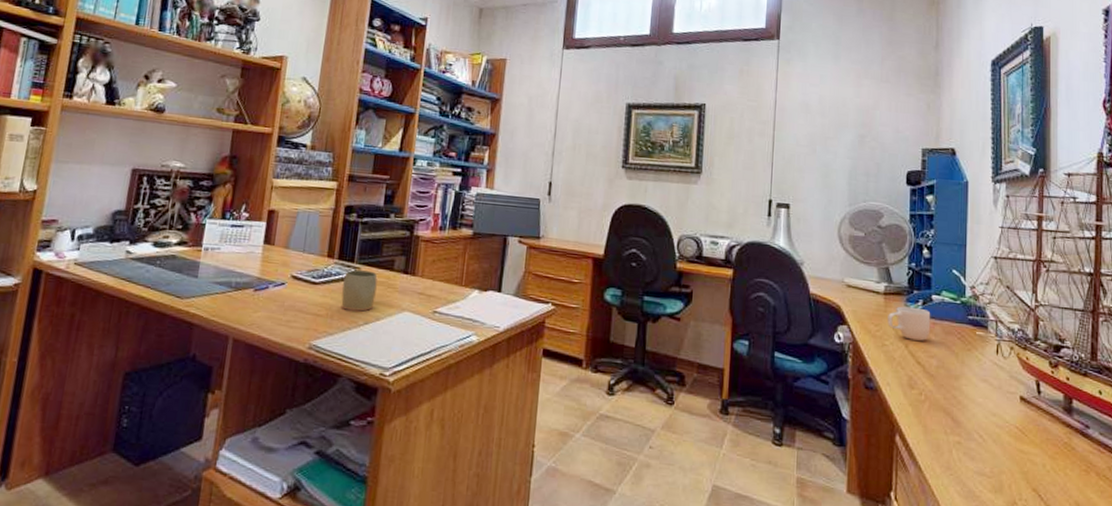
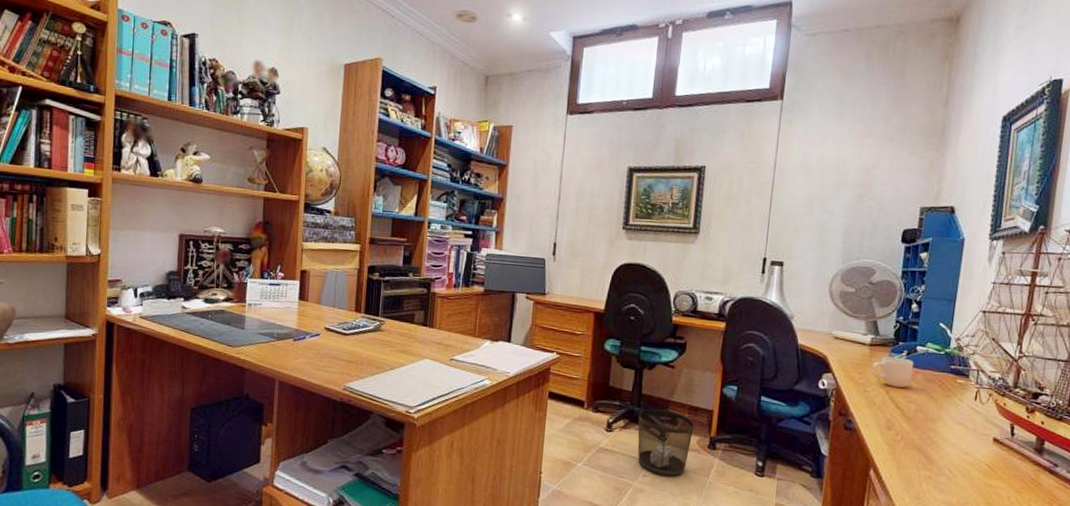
mug: present [341,269,378,311] -> none [369,322,400,359]
waste bin: none [642,367,704,449] -> present [637,408,695,477]

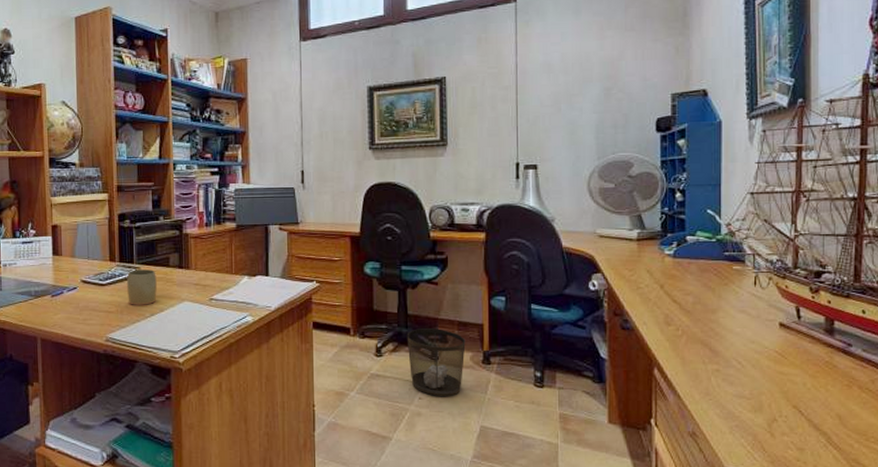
mug: none [369,322,400,359] -> present [126,269,157,305]
mug: present [871,356,914,388] -> none [642,249,686,280]

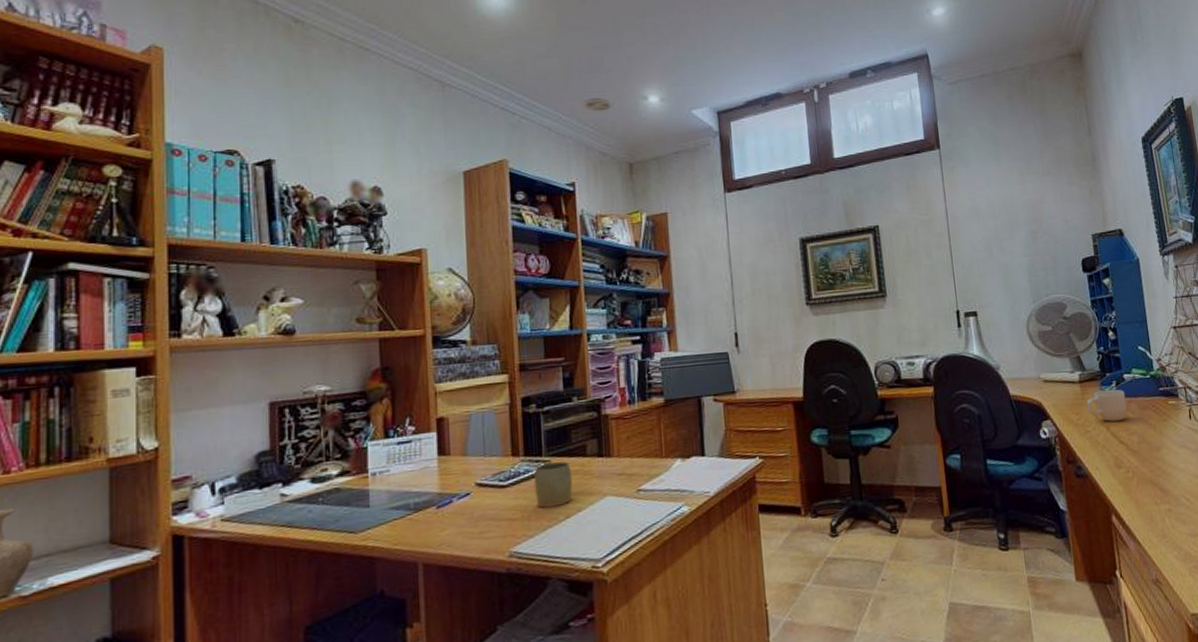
waste bin: present [407,328,466,397] -> none [862,497,926,576]
mug: none [642,249,686,280] -> present [1086,389,1128,422]

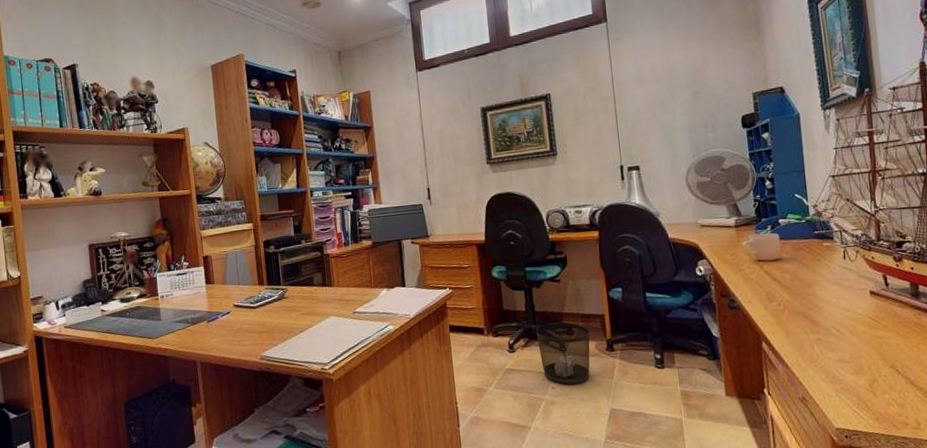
mug: present [533,461,573,508] -> none [275,289,305,324]
waste bin: none [862,497,926,576] -> present [535,322,590,385]

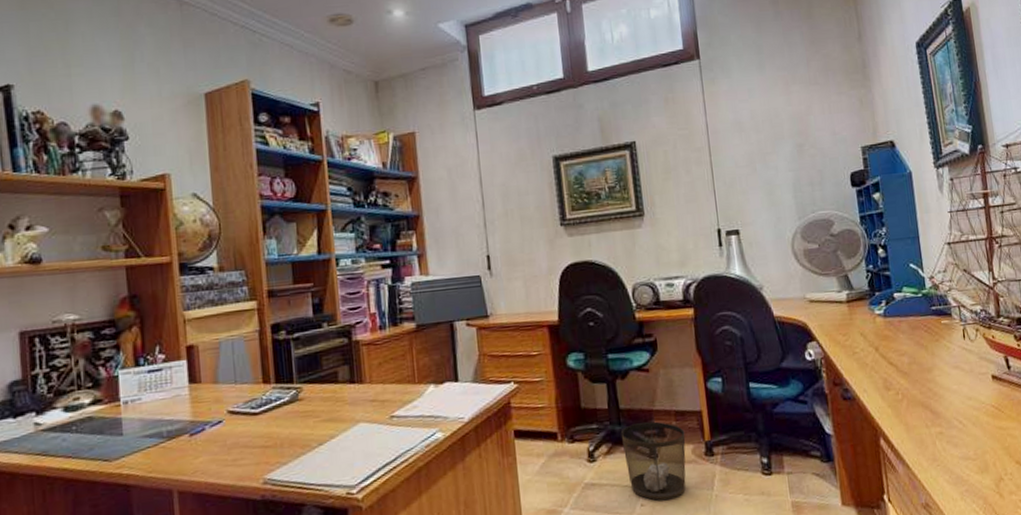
mug: present [741,232,782,261] -> none [854,308,898,343]

